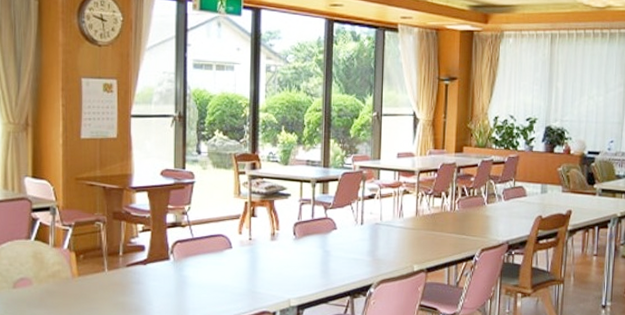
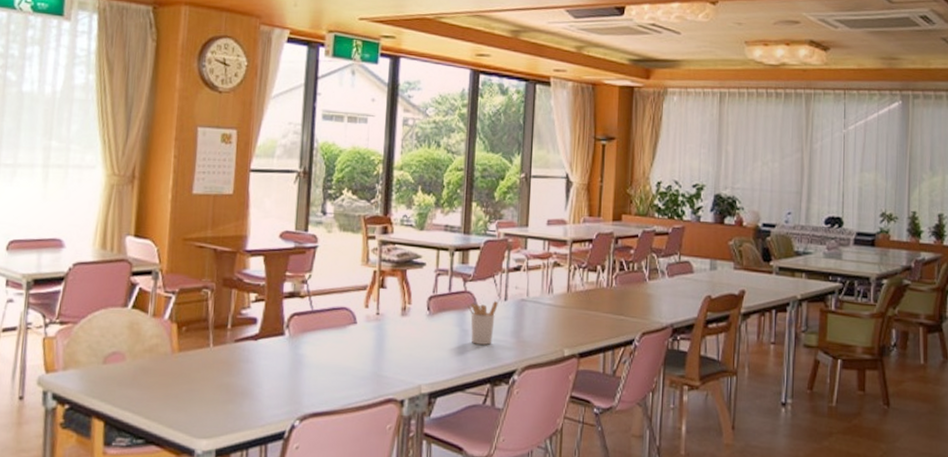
utensil holder: none [328,225,355,263] -> present [467,301,498,345]

